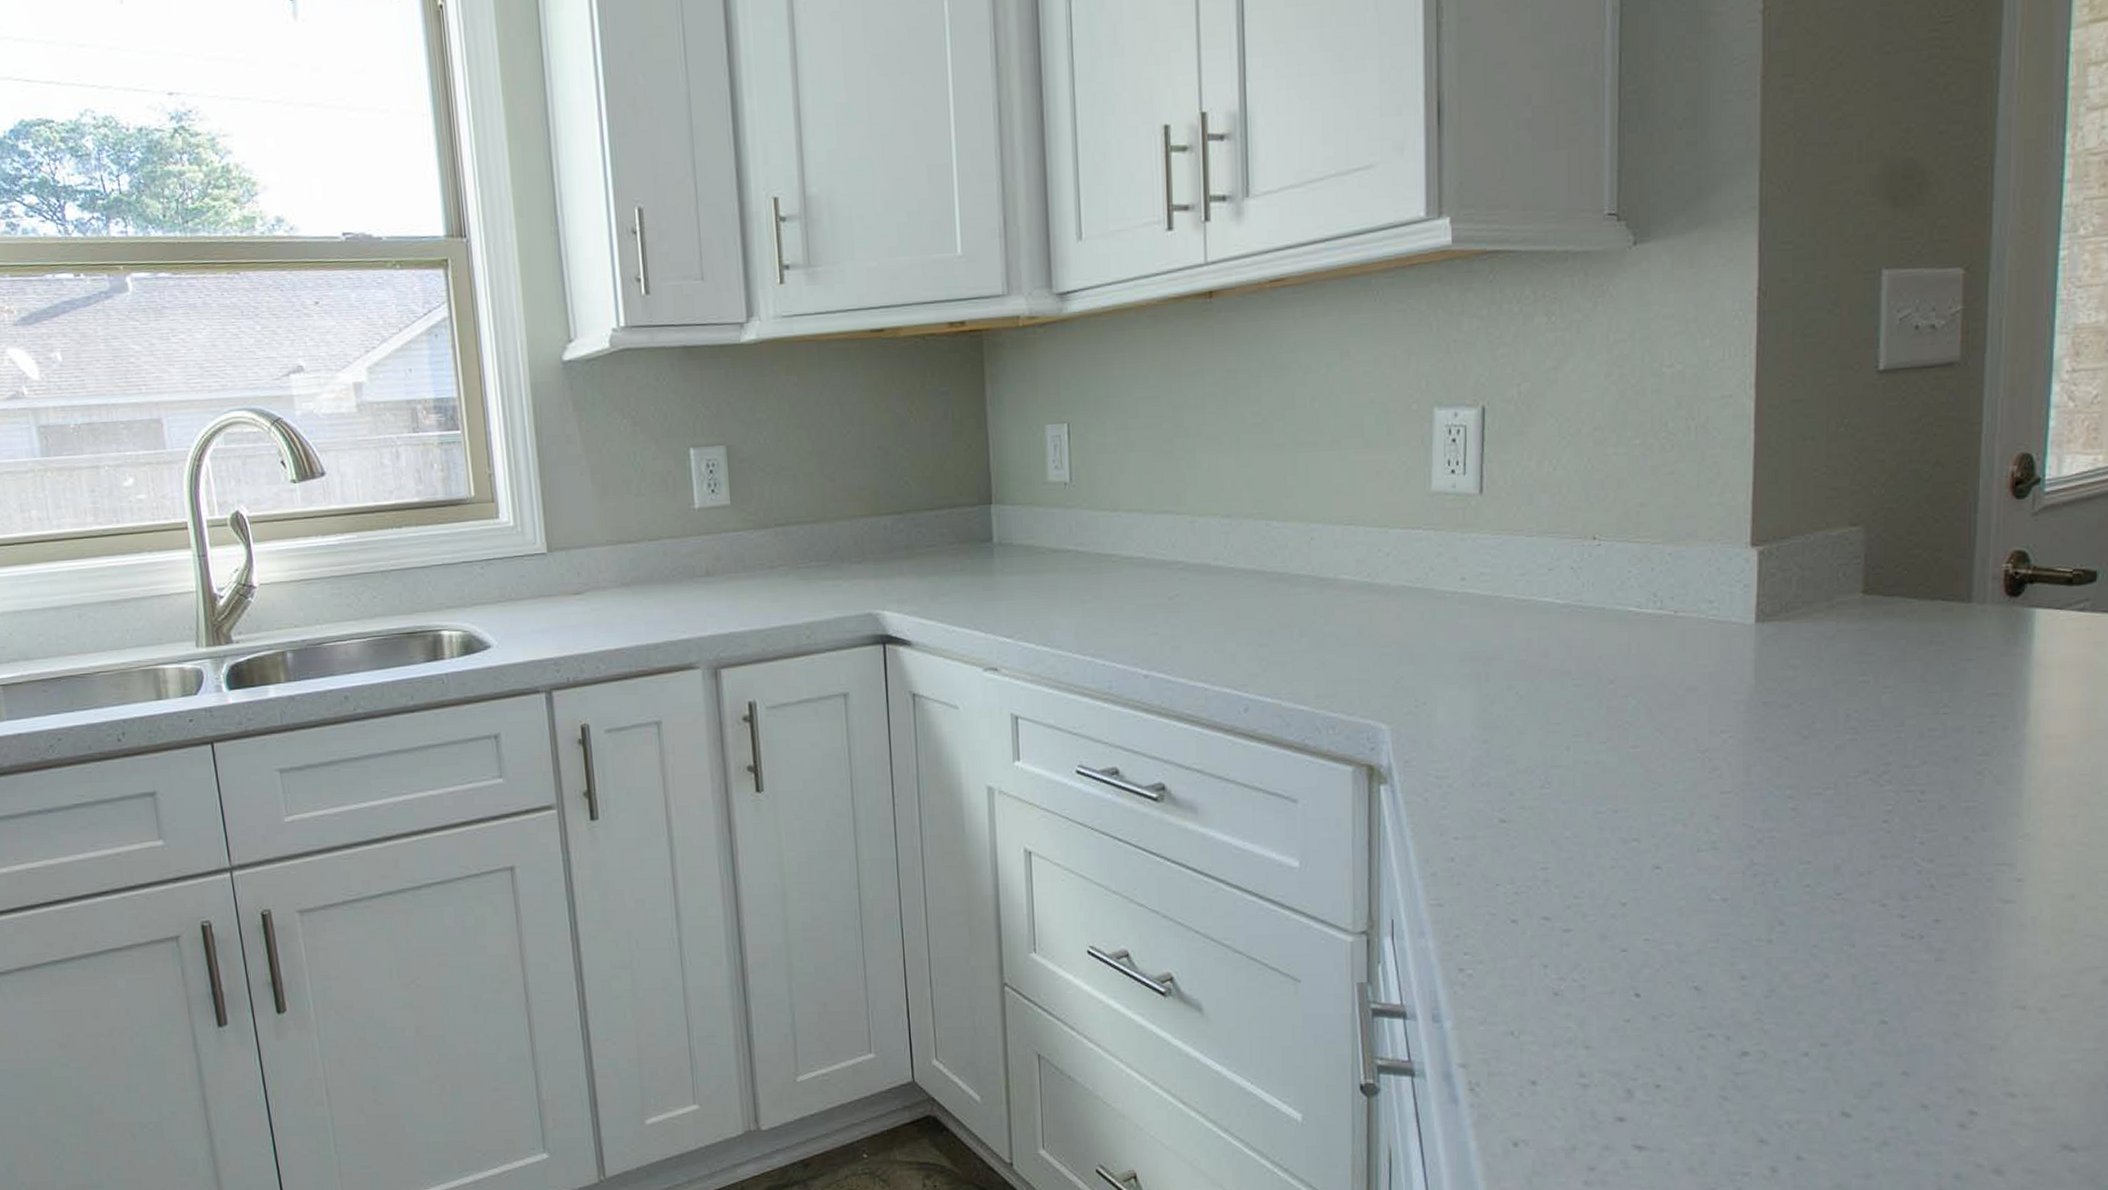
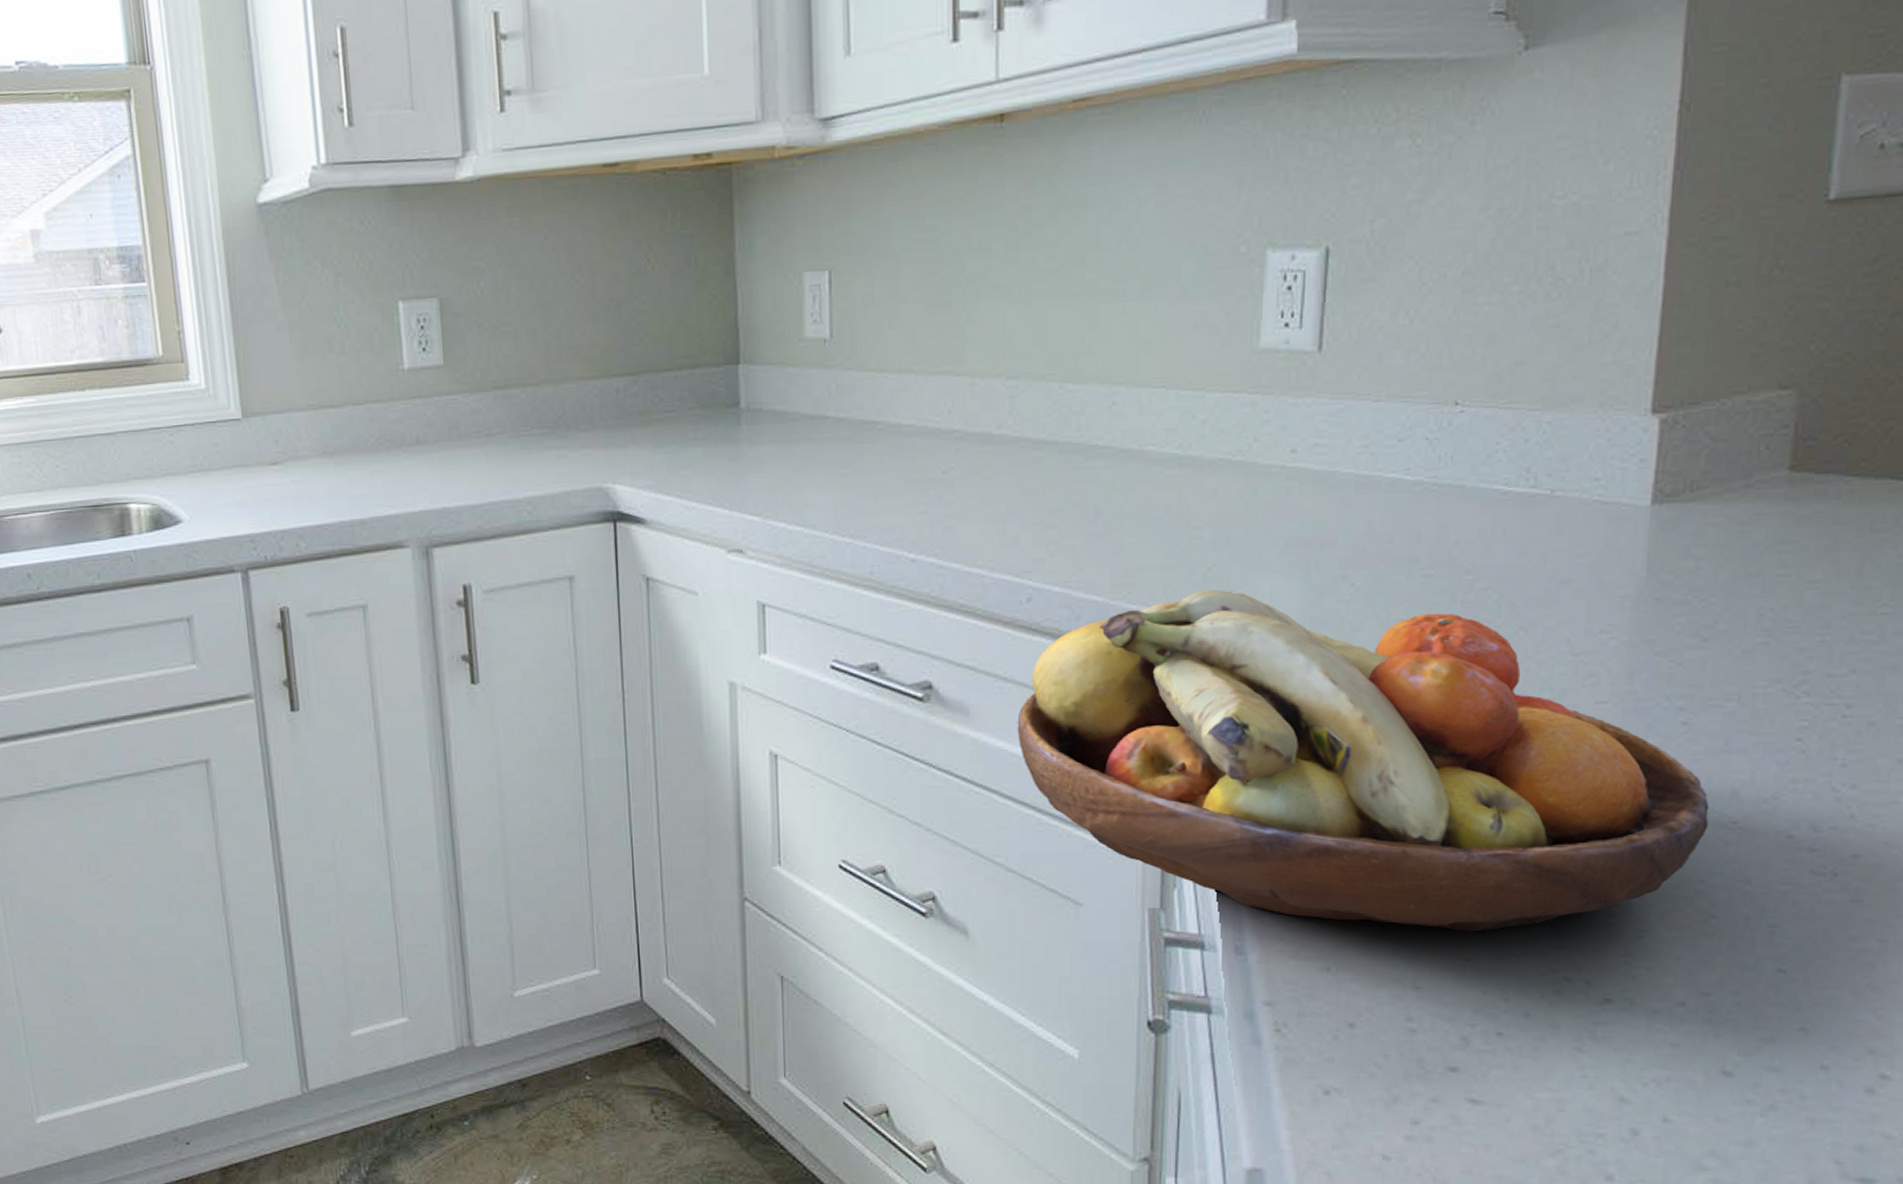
fruit bowl: none [1239,699,1817,996] -> present [1017,589,1710,932]

